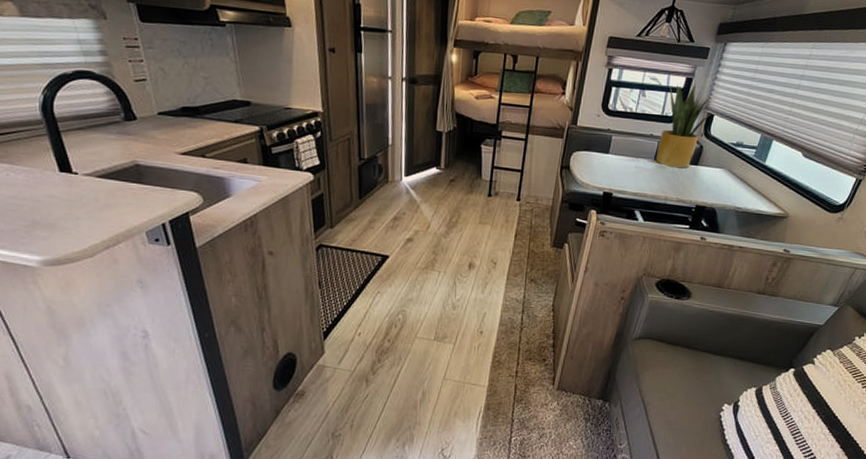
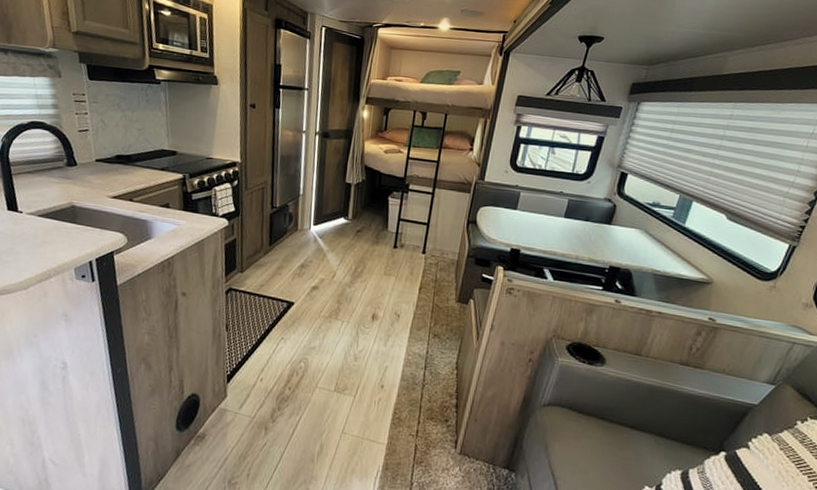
planter: present [655,83,714,169] -> none [565,142,628,228]

